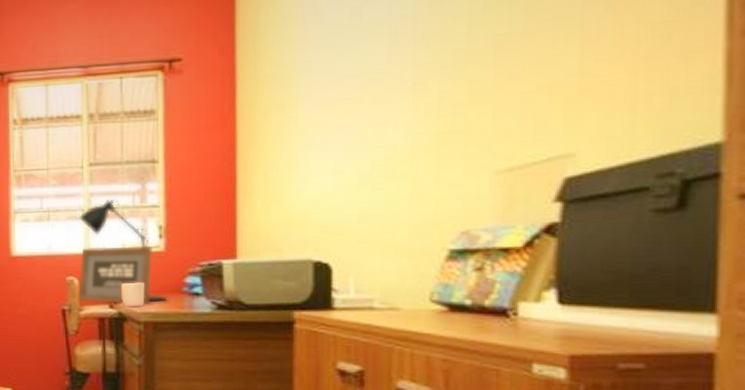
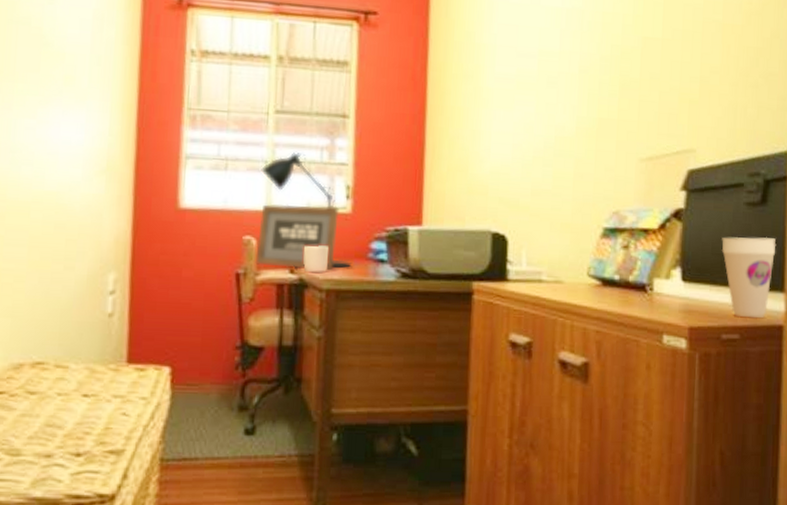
cup: none [616,249,703,345] -> present [722,237,776,318]

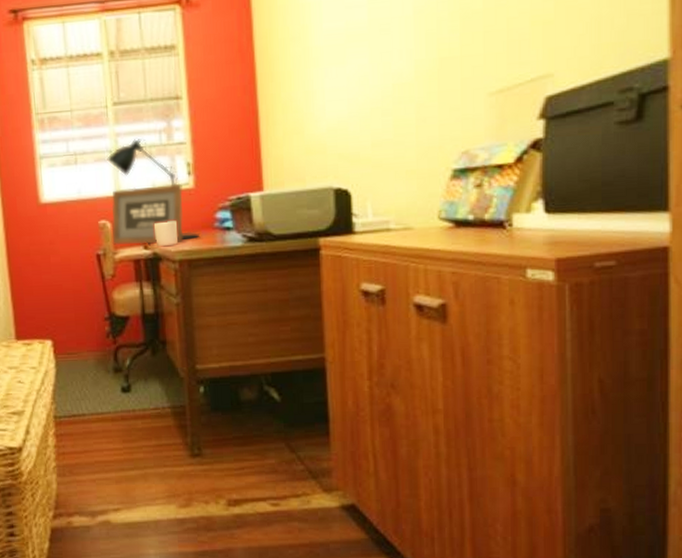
cup: present [722,237,776,318] -> none [590,155,657,243]

